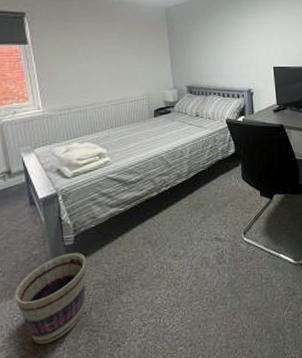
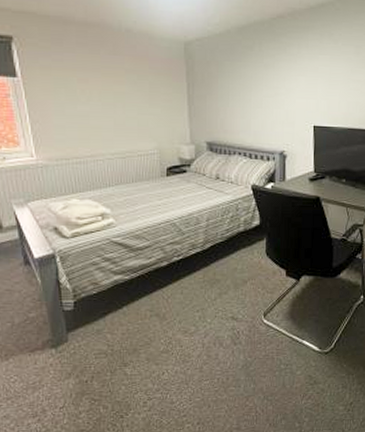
basket: present [14,253,86,345] -> none [10,319,87,408]

